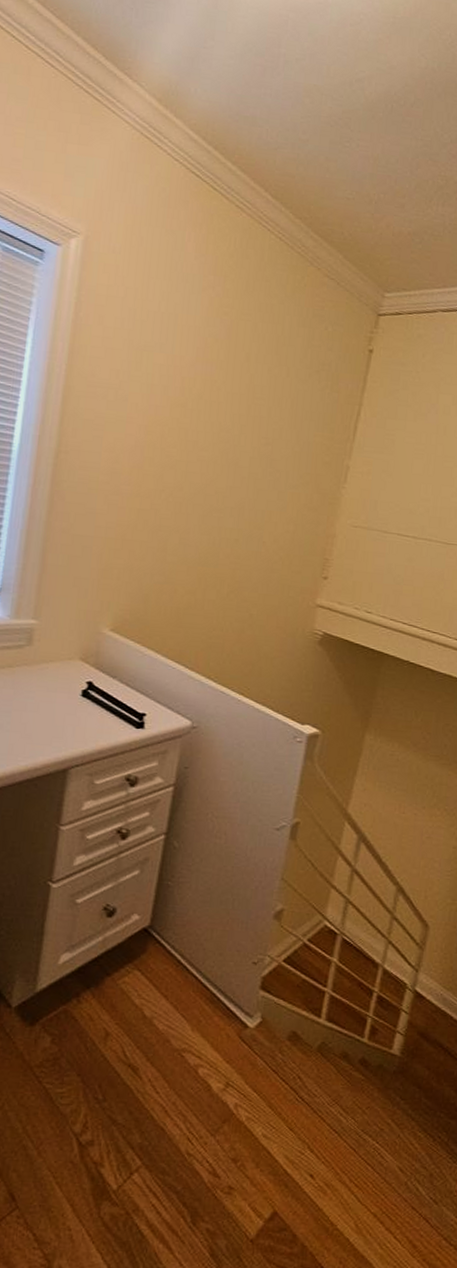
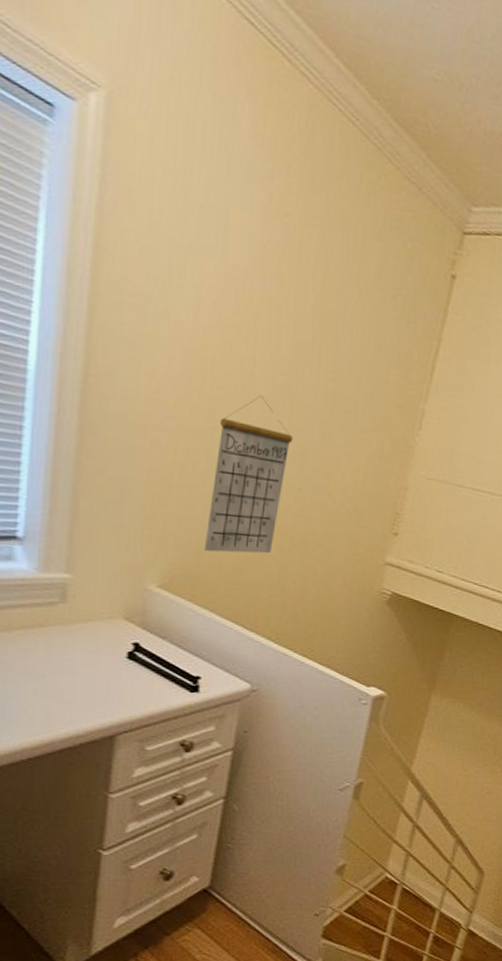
calendar: none [151,461,230,599] -> present [204,395,293,554]

